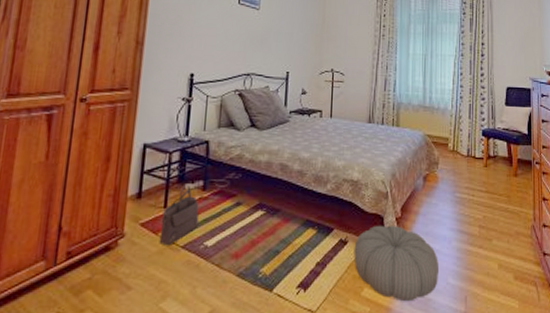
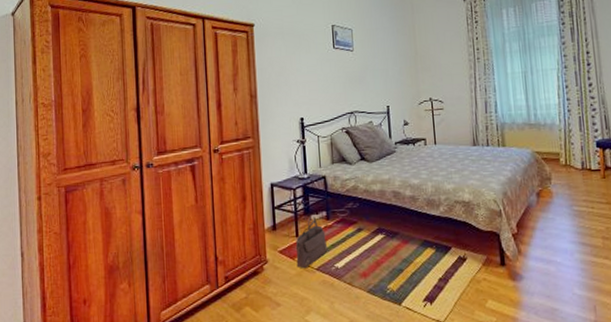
pouf: present [354,226,438,302] -> none [473,242,563,312]

